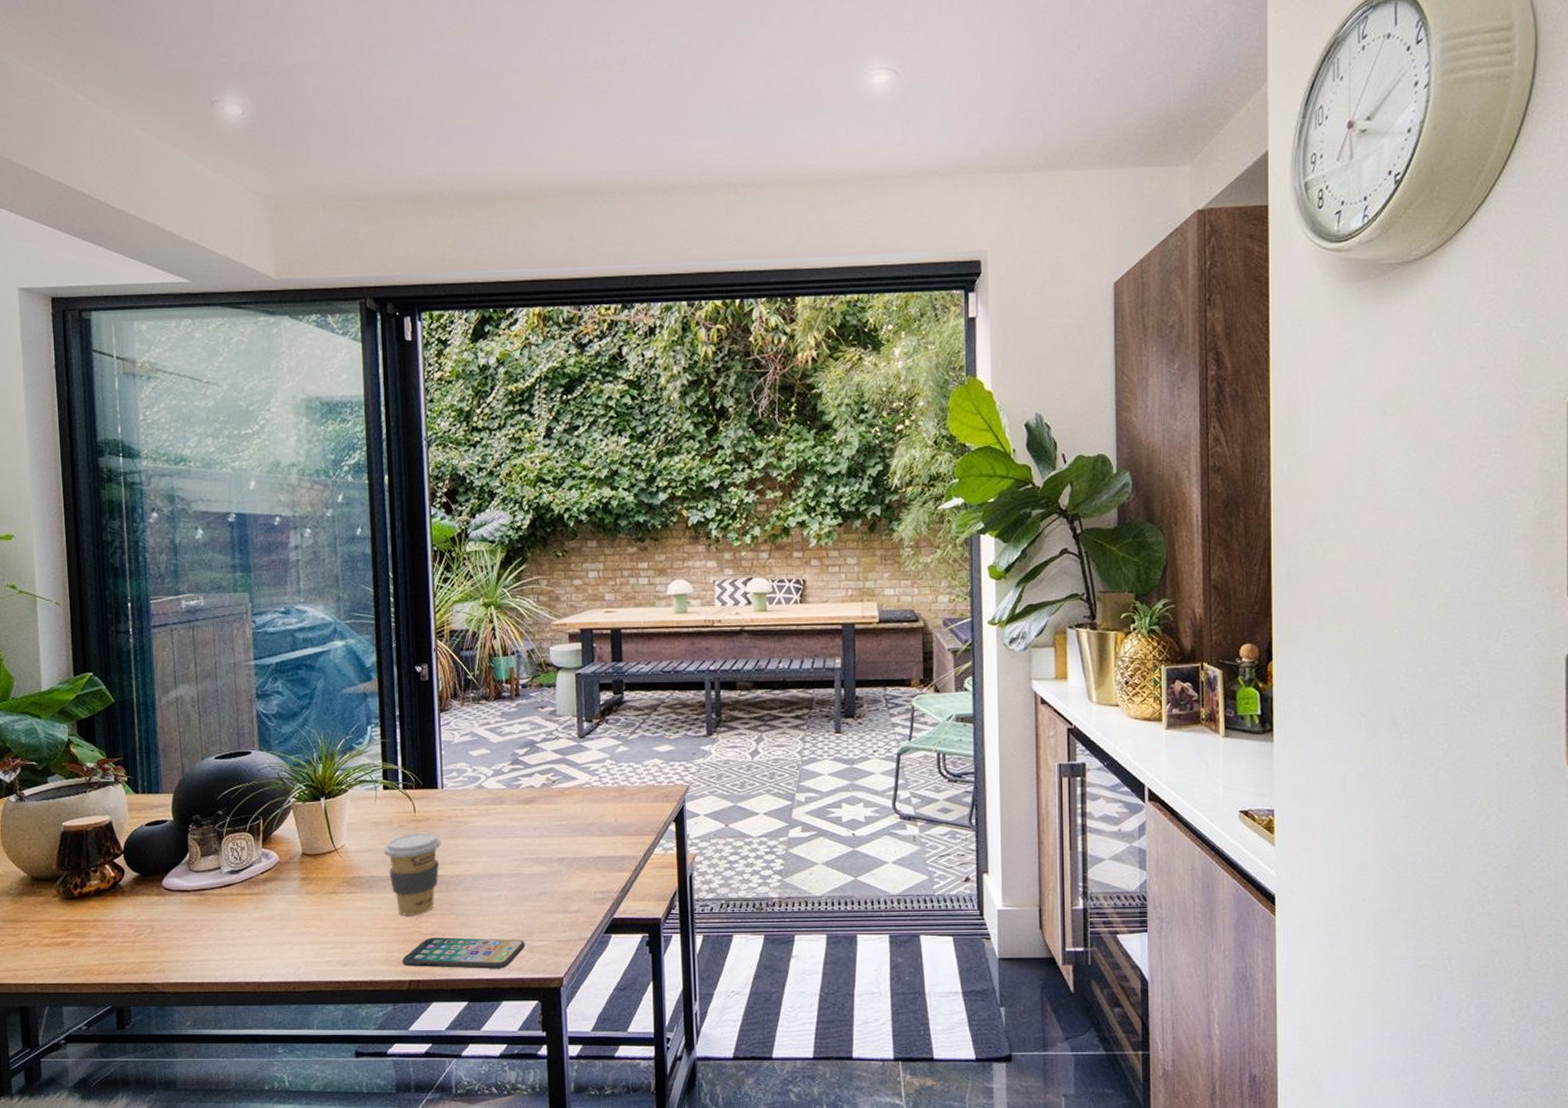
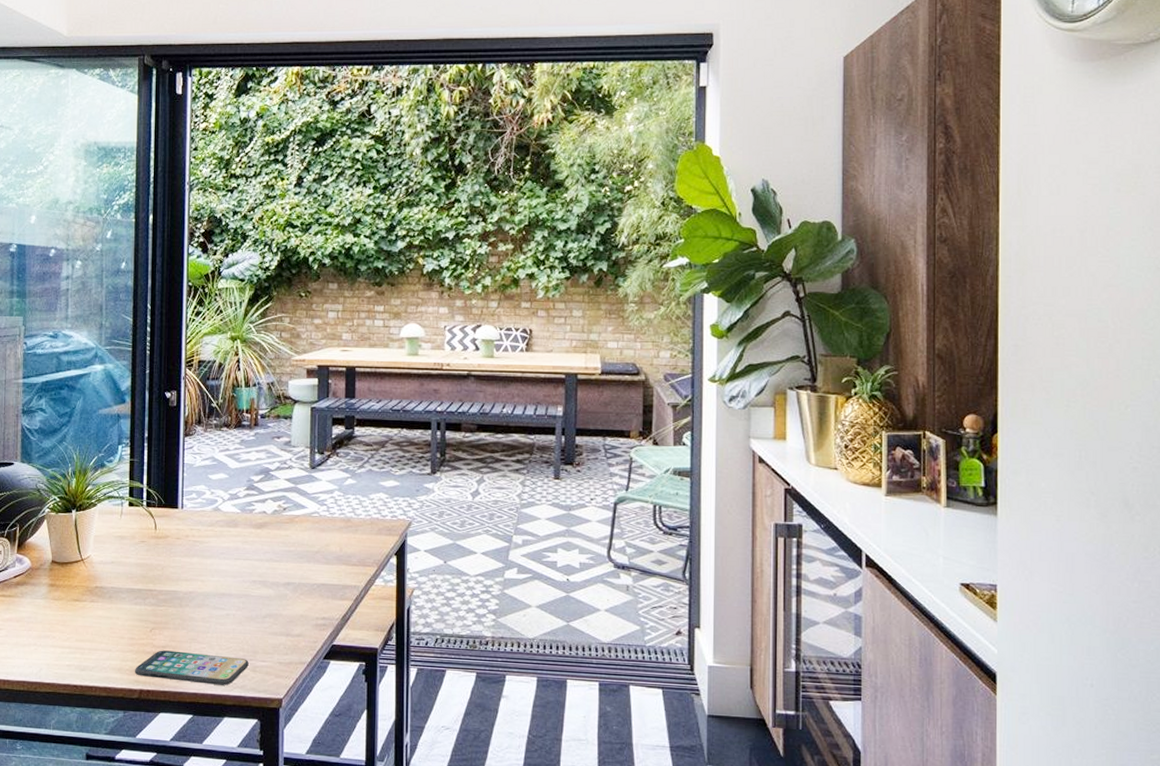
coffee cup: present [383,832,441,915] -> none [124,549,178,628]

